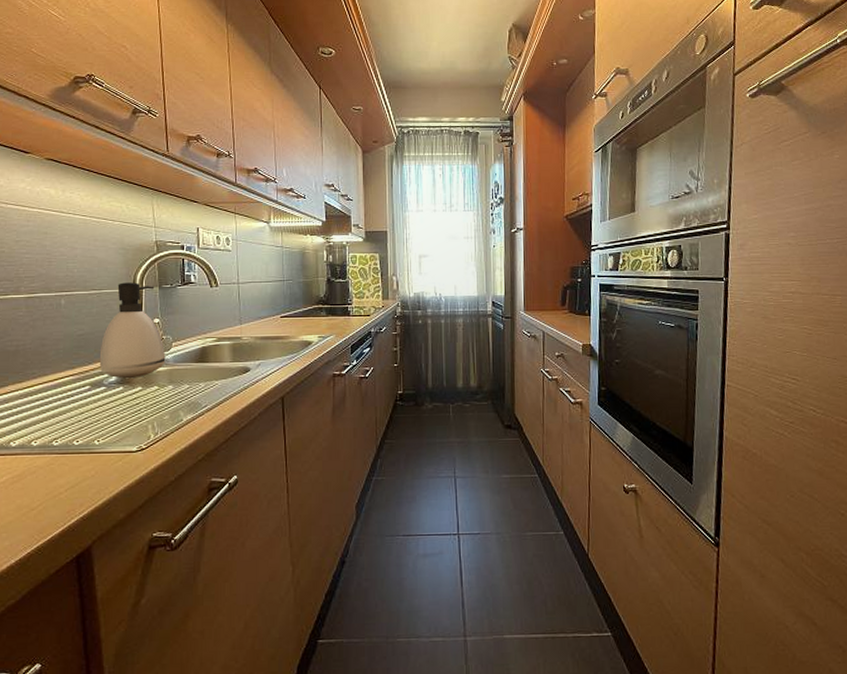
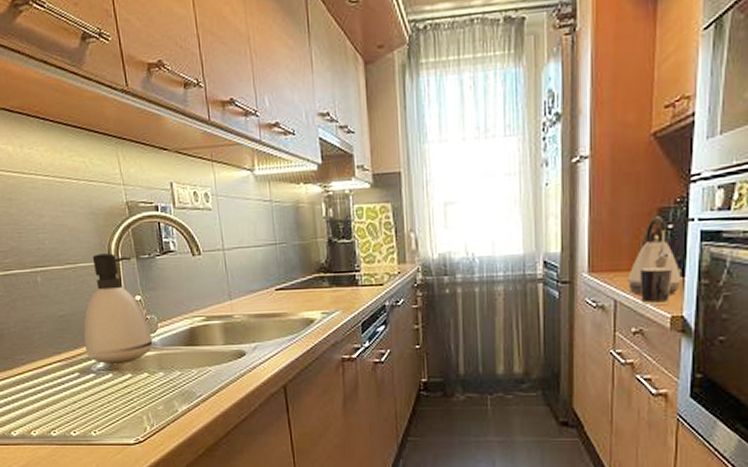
kettle: none [552,273,588,329] -> present [628,216,681,295]
mug: none [560,309,583,337] -> present [640,267,674,306]

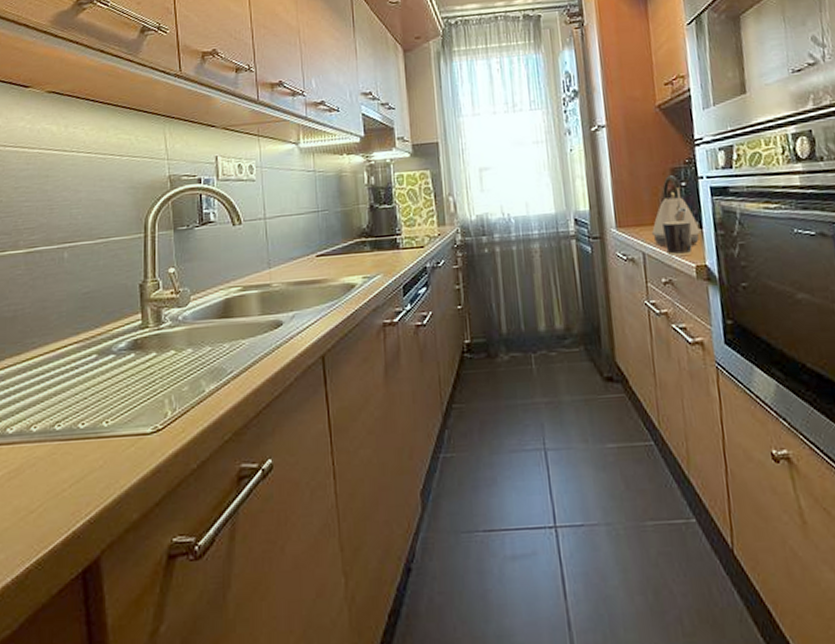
soap dispenser: present [83,253,153,365] -> none [107,226,183,344]

